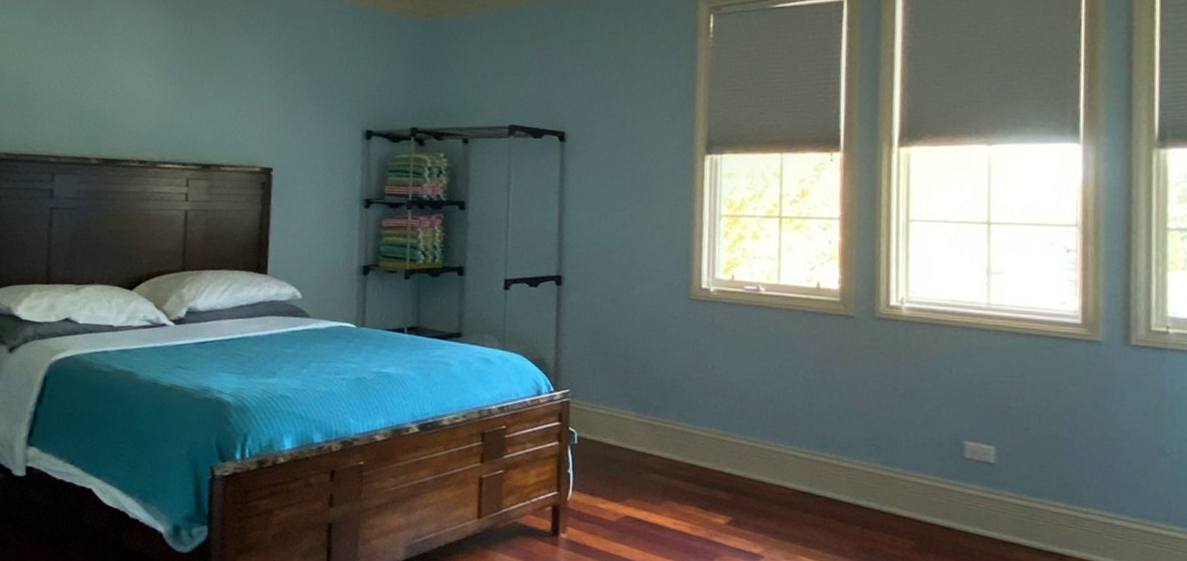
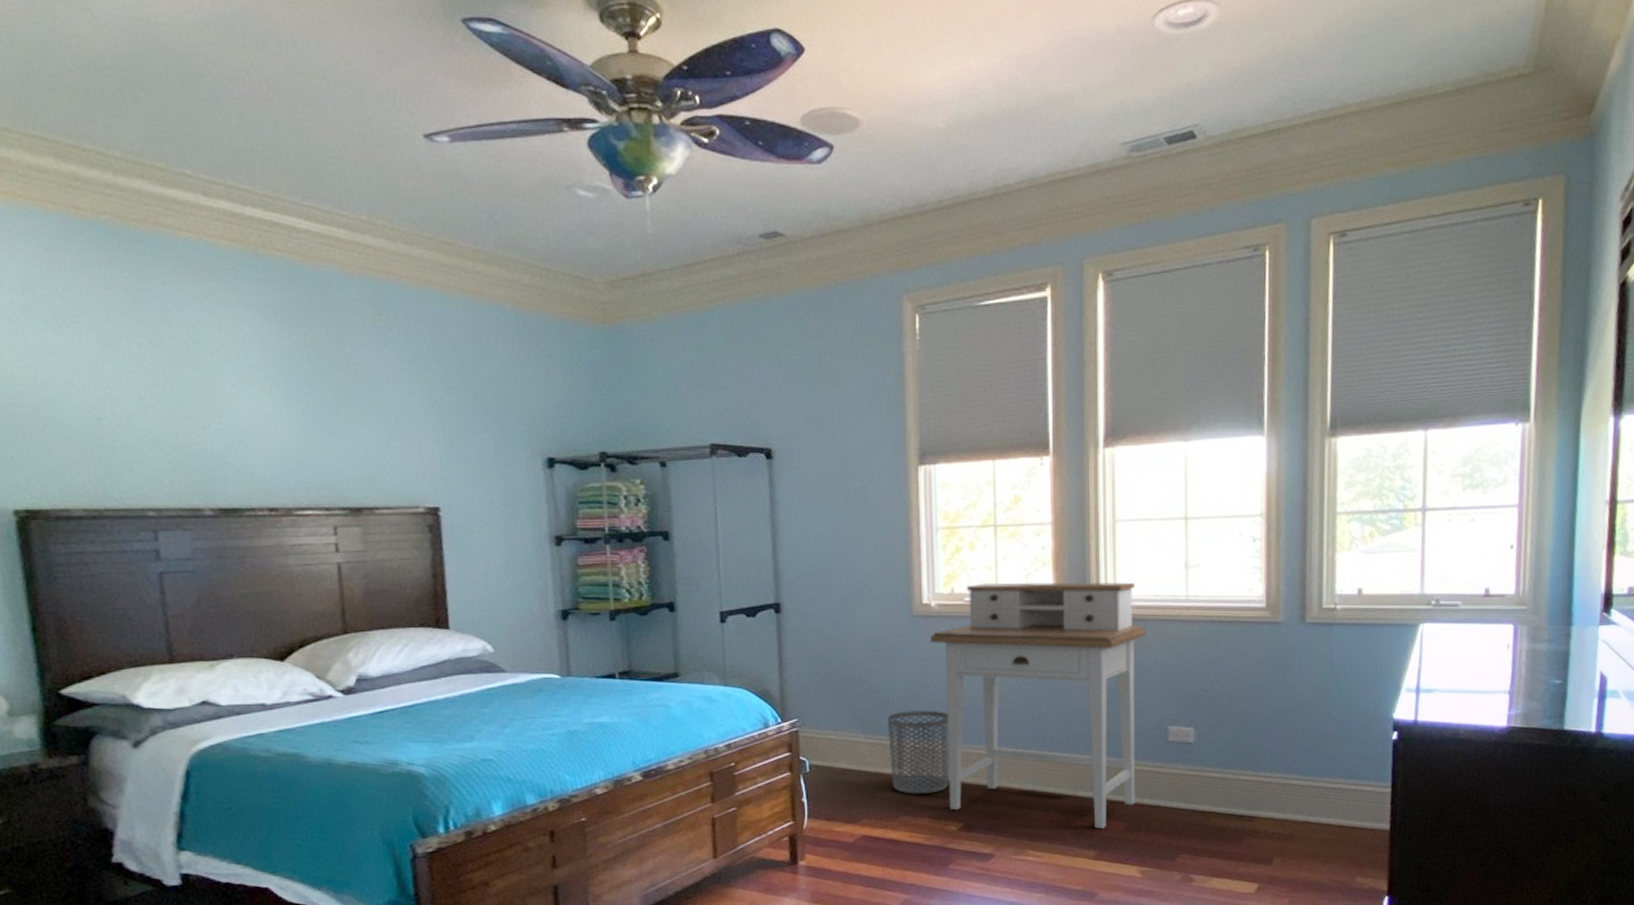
waste bin: none [658,393,722,482] -> present [888,710,950,794]
desk: none [708,272,942,544] -> present [930,582,1147,829]

